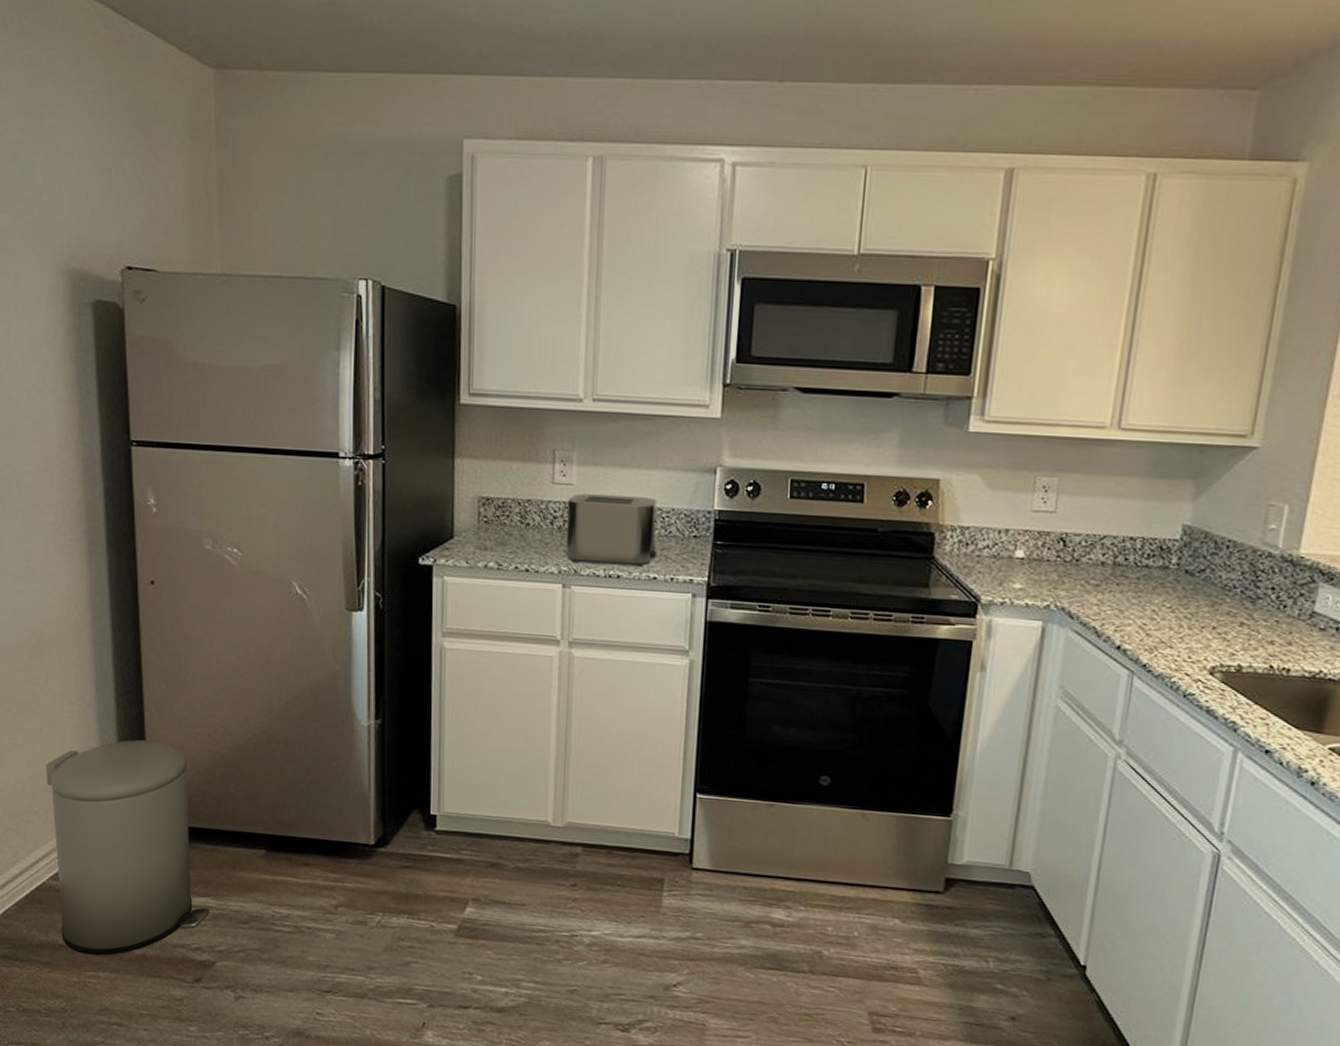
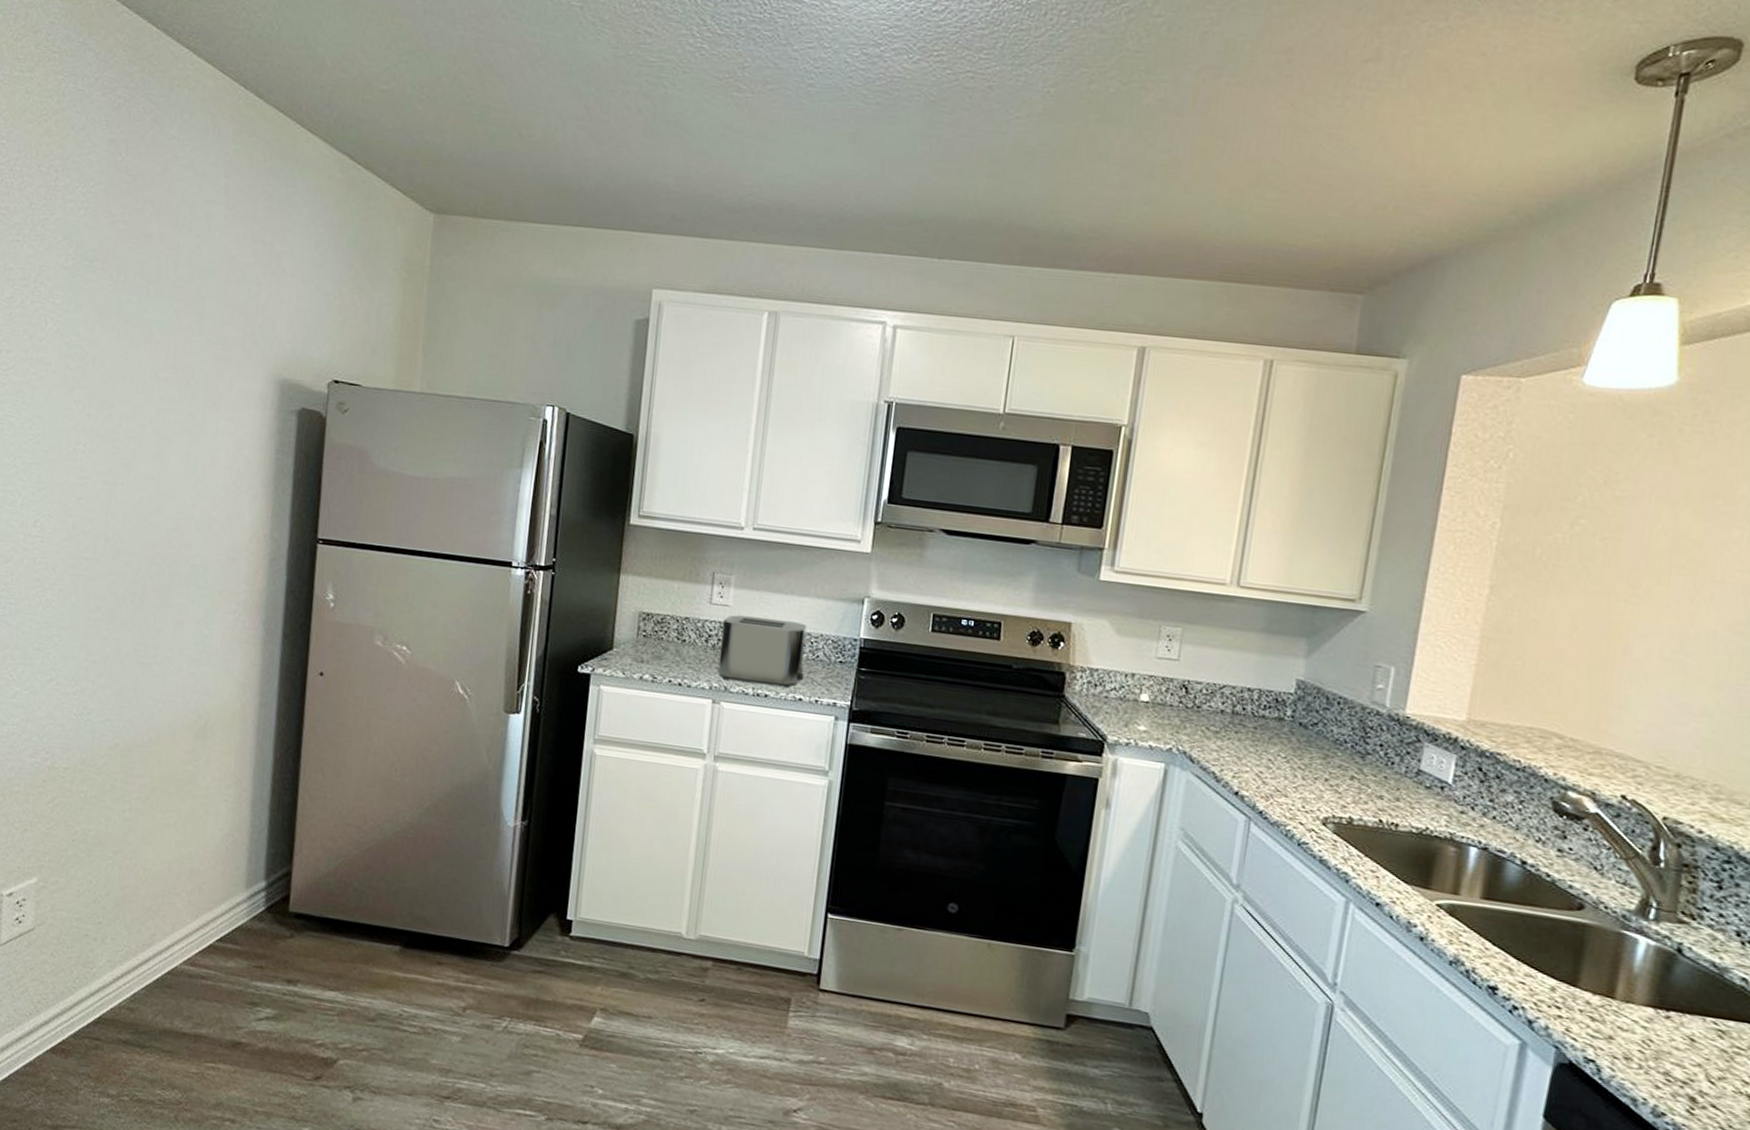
pedal bin: present [46,739,210,956] -> none [186,826,338,1047]

